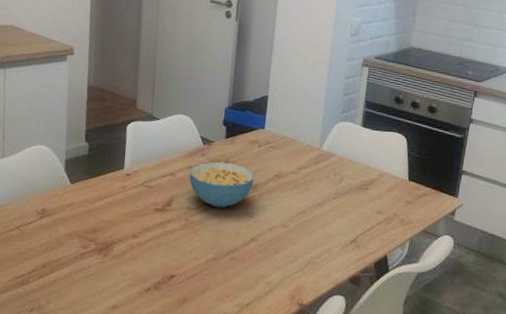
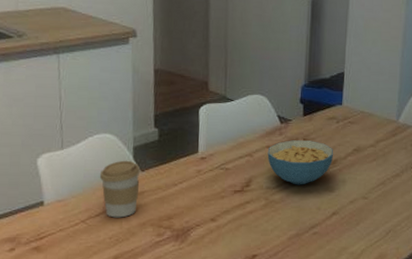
coffee cup: none [34,171,71,227] -> present [99,160,141,218]

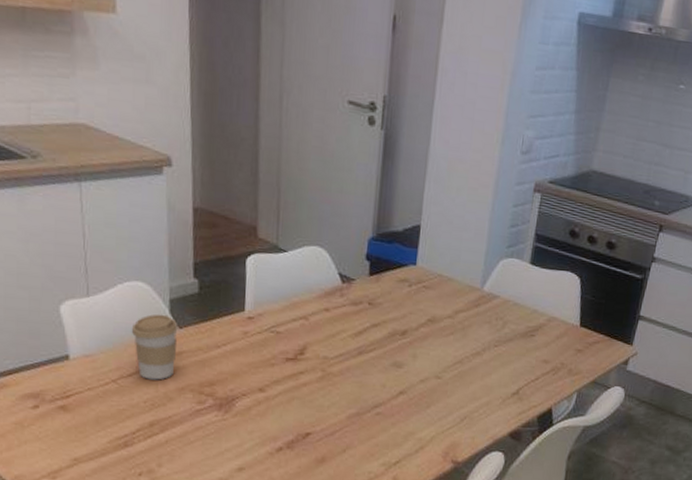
cereal bowl: present [267,140,334,185] -> none [325,303,404,358]

